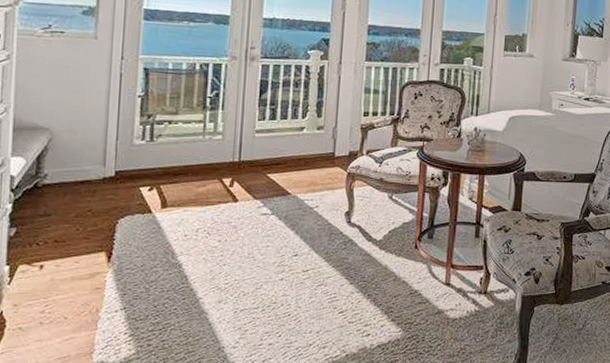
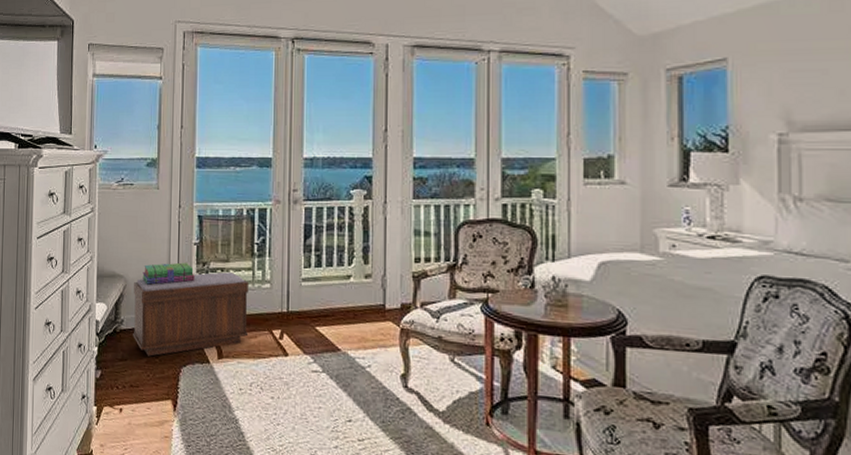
bench: none [59,124,199,210] -> present [133,272,249,357]
stack of books: none [73,114,138,137] -> present [142,262,195,285]

